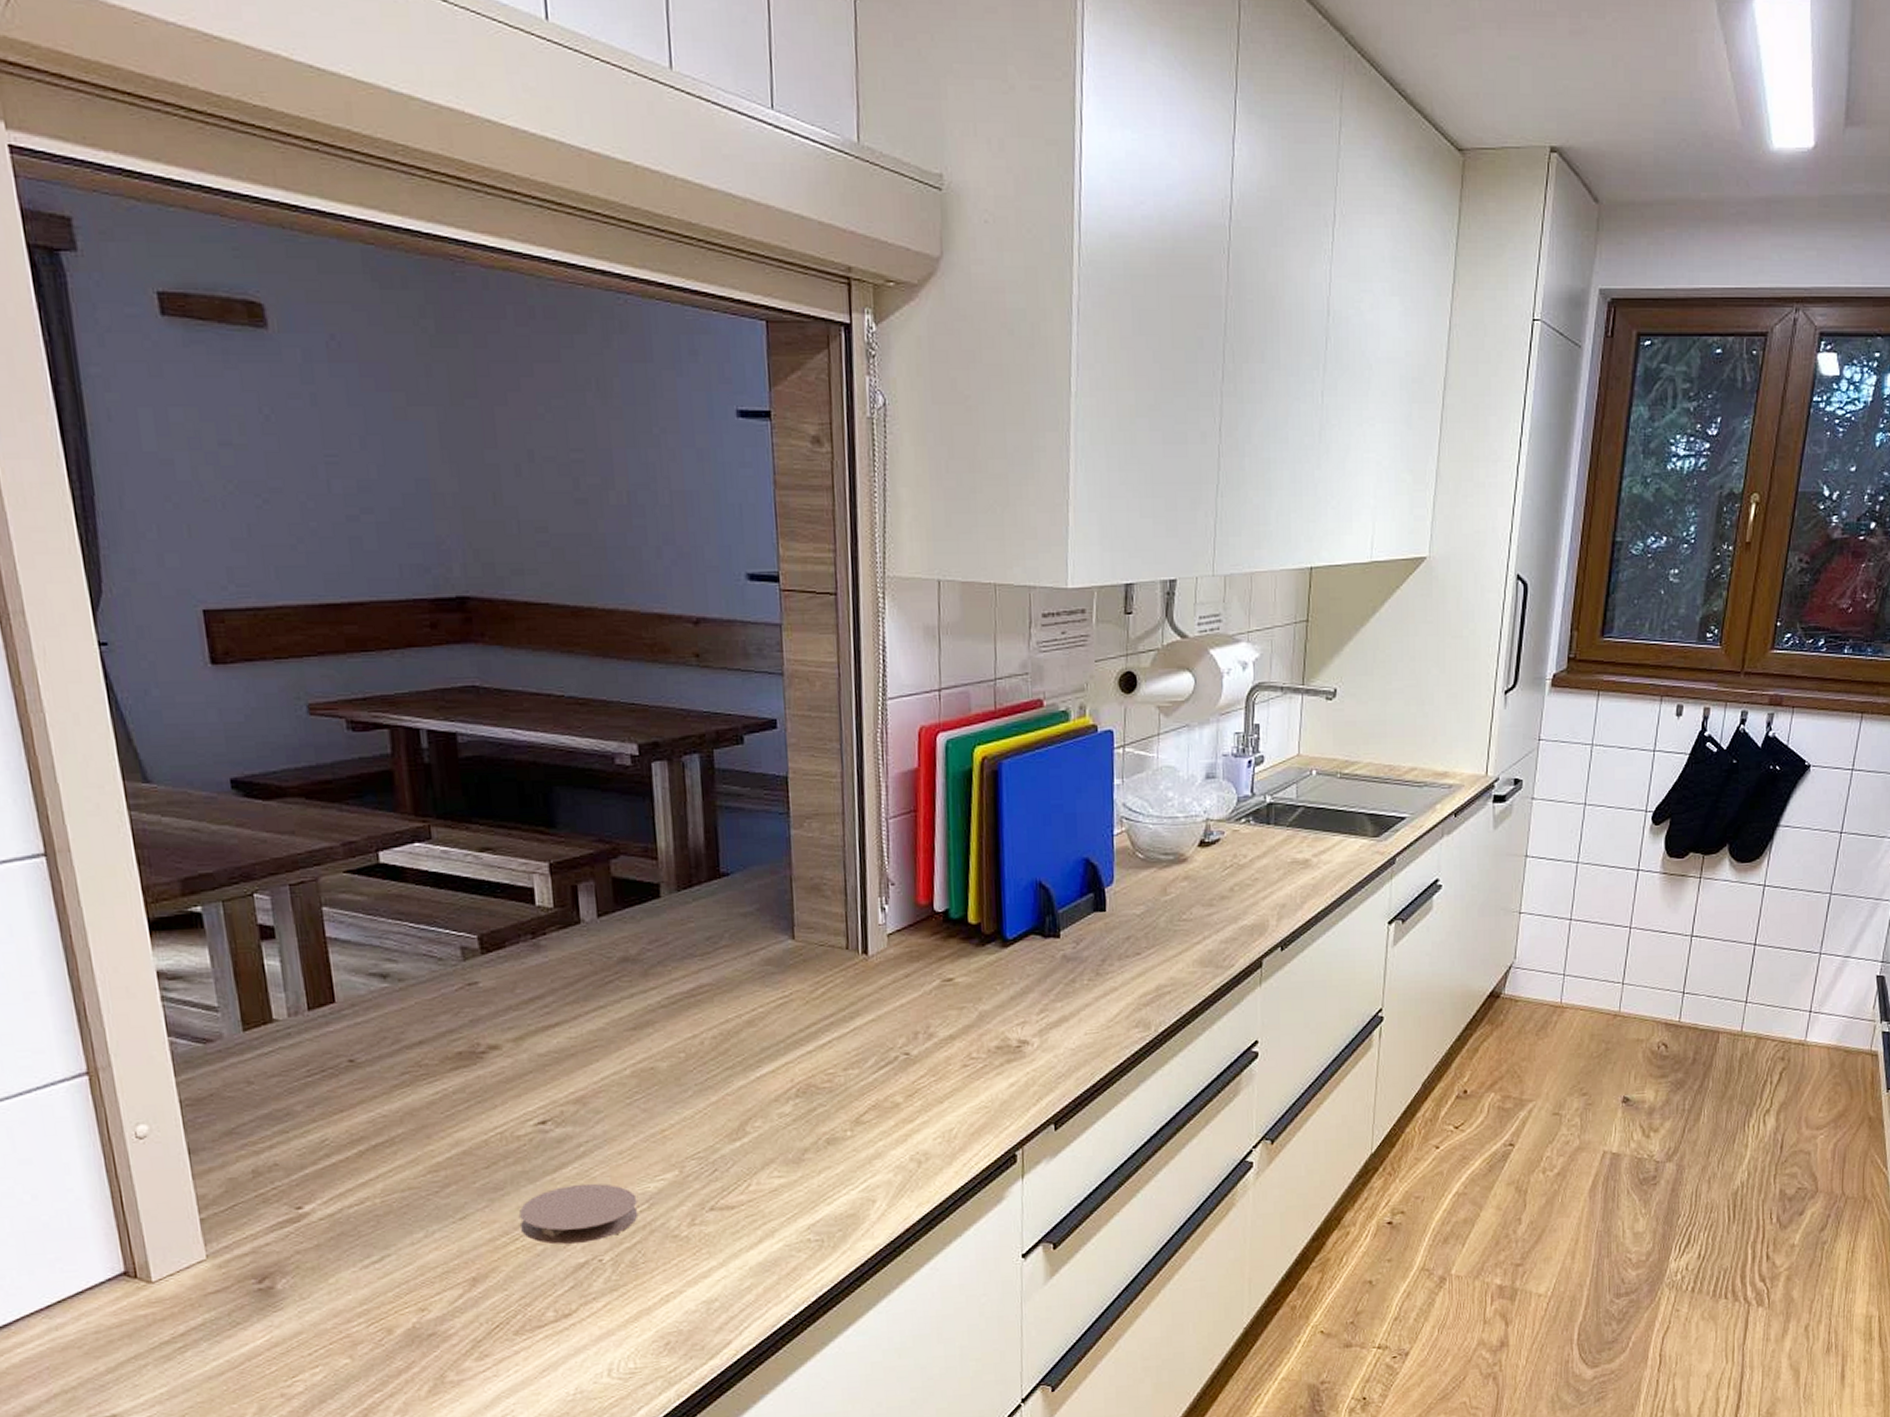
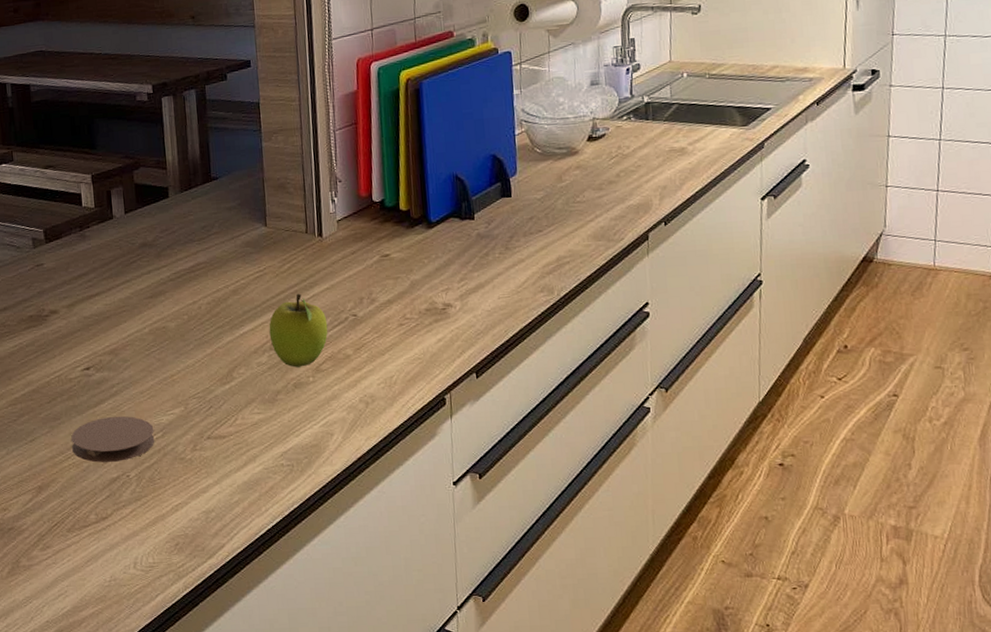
fruit: none [795,1026,873,1119] -> present [269,293,328,368]

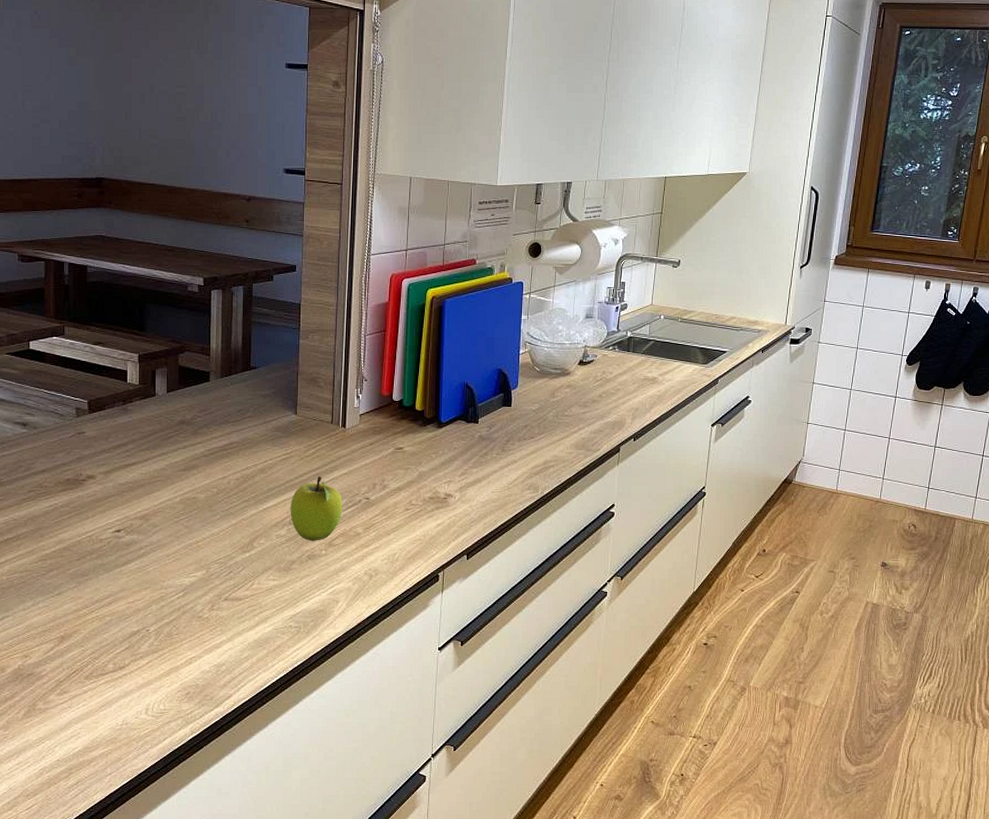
coaster: present [71,415,155,463] -> none [97,575,176,617]

